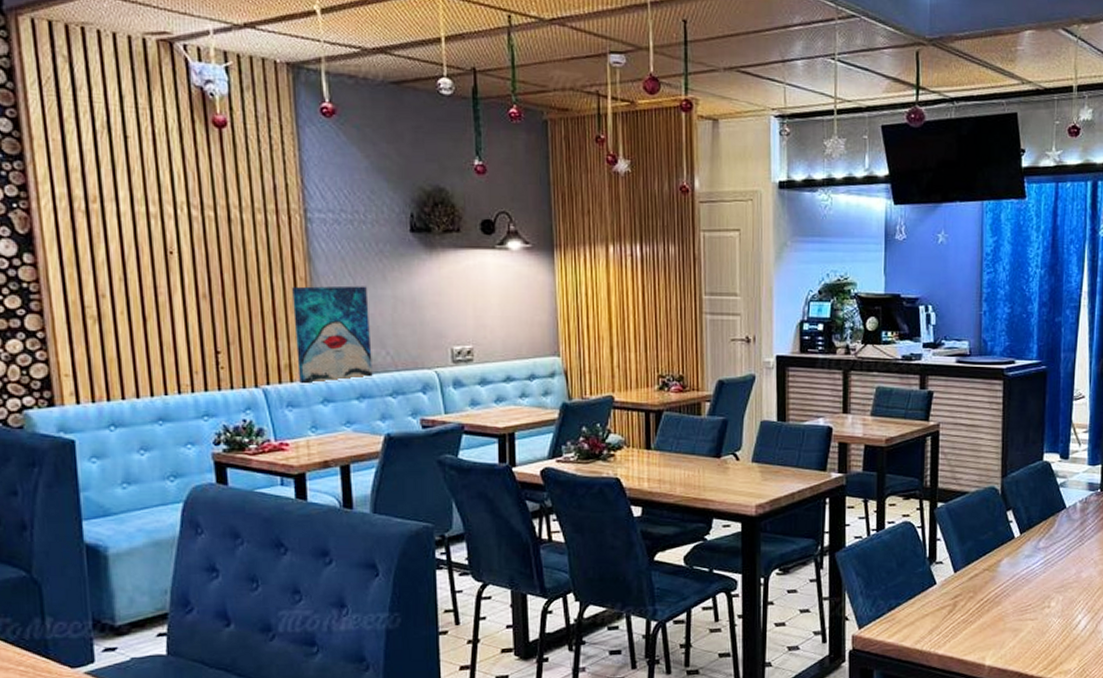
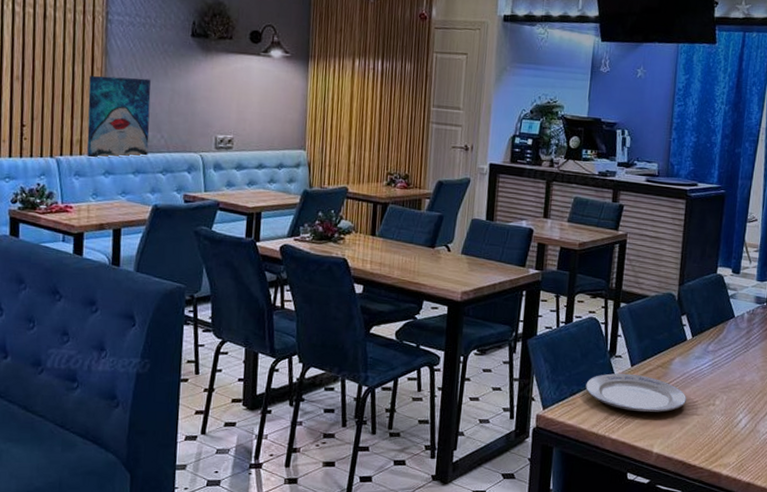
plate: none [905,581,1019,622] -> present [585,373,687,412]

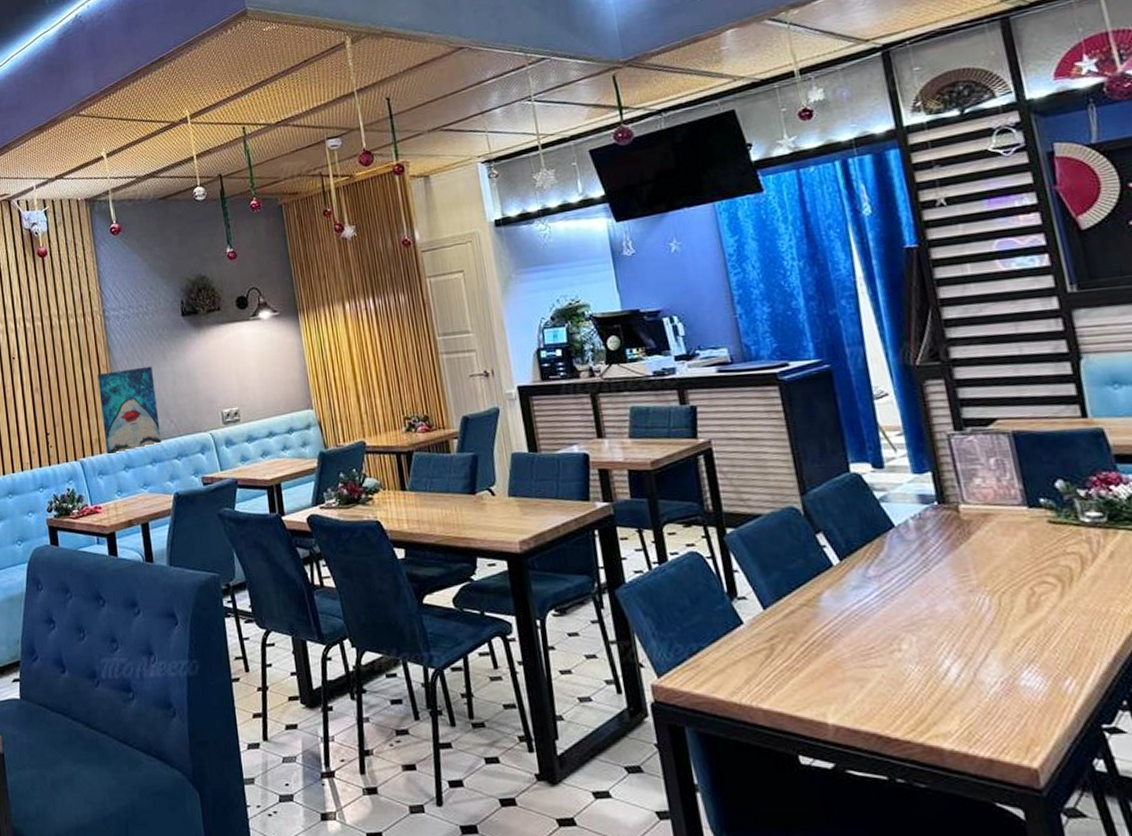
plate: present [585,373,687,412] -> none [707,620,858,669]

